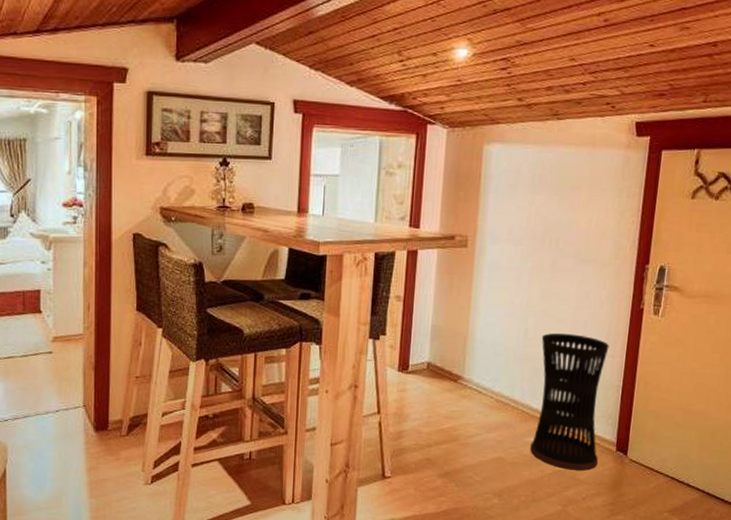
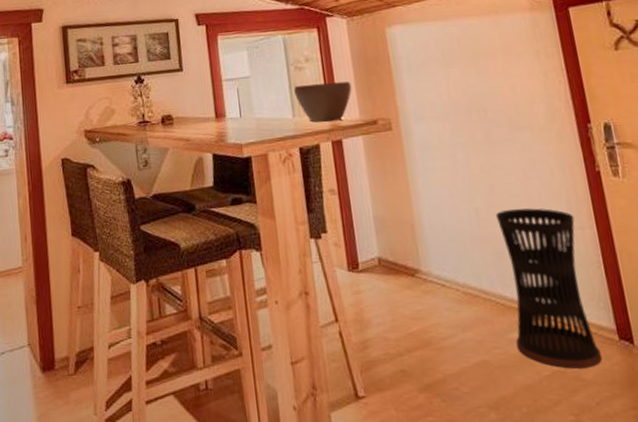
bowl: none [381,190,438,232] -> present [294,81,352,123]

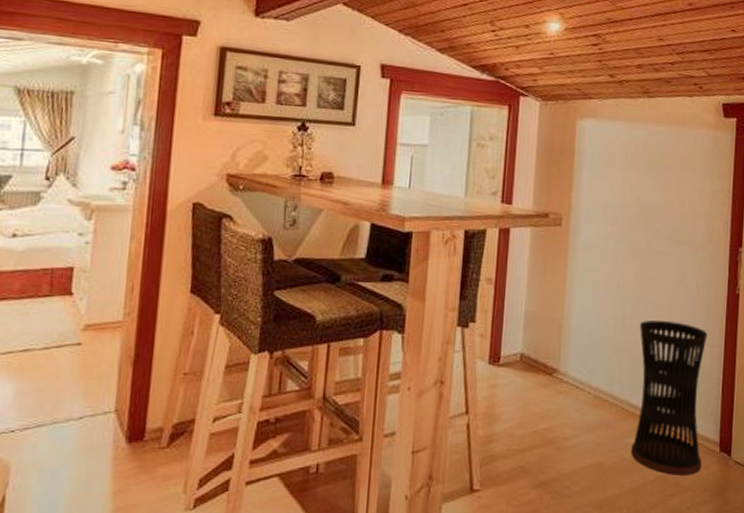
bowl: present [294,81,352,123] -> none [471,163,531,209]

